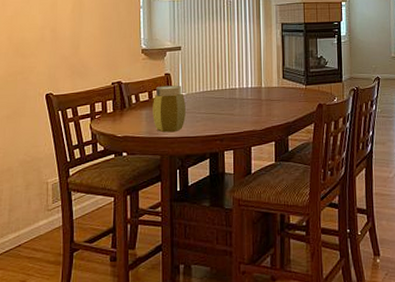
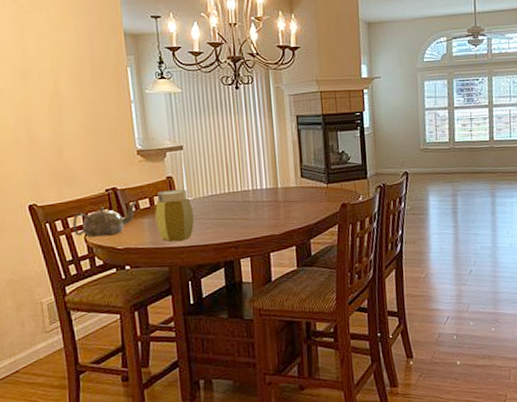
teapot: none [81,95,137,125] -> present [73,202,137,237]

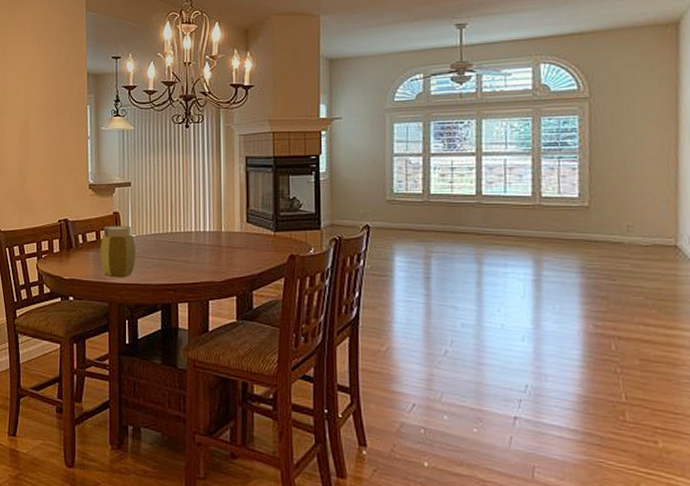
teapot: present [73,202,137,237] -> none [28,234,84,265]

